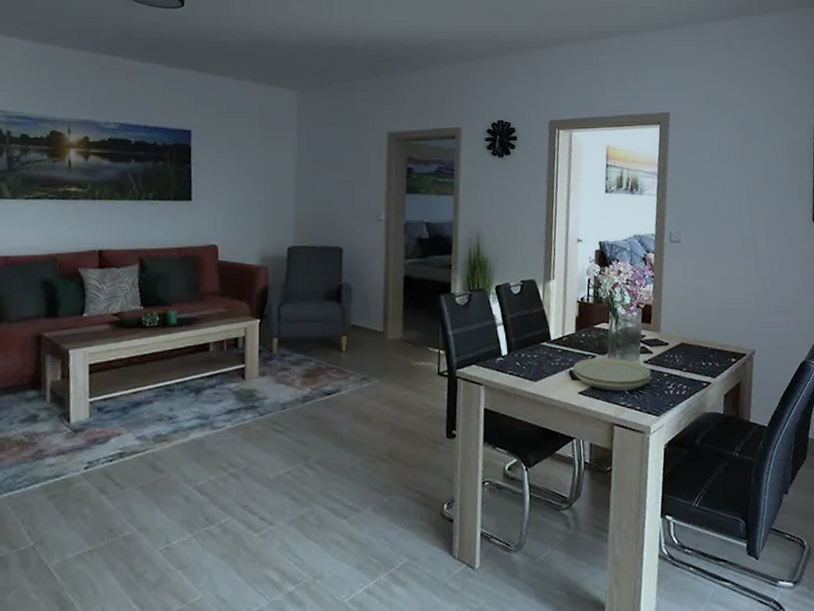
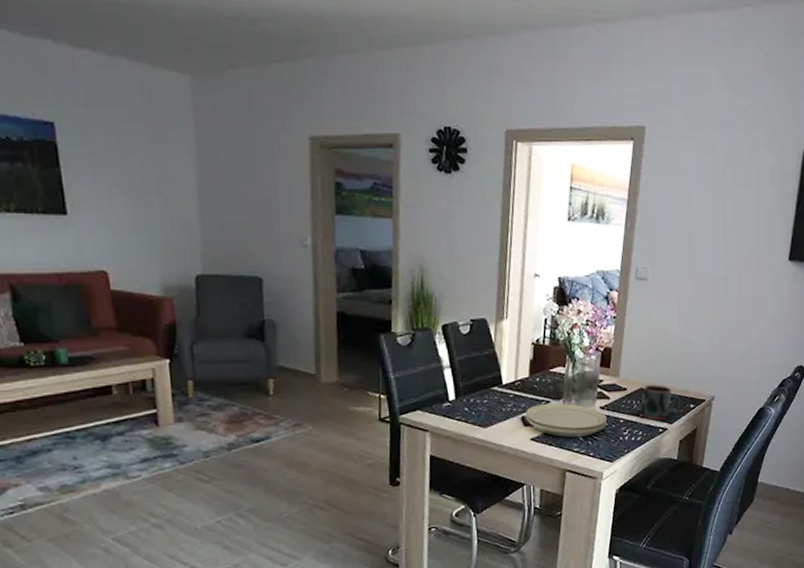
mug: none [683,339,722,375] -> present [641,385,680,421]

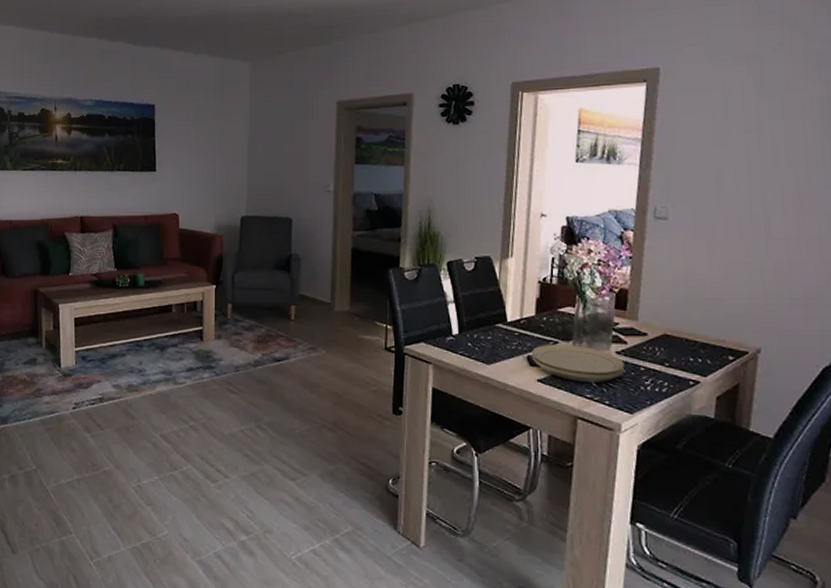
mug: present [641,385,680,421] -> none [665,331,716,372]

